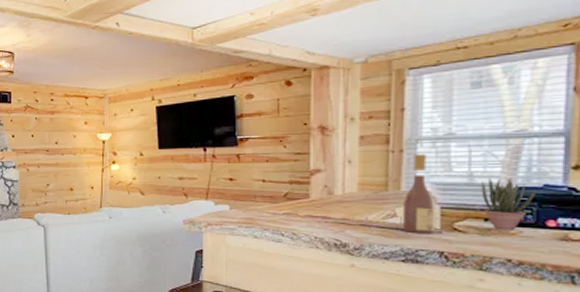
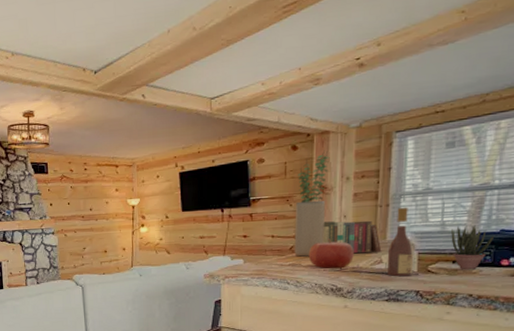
vase: none [289,87,331,205] -> present [294,150,330,257]
fruit: none [306,186,361,221] -> present [308,238,354,270]
books: none [323,166,396,205] -> present [323,220,382,254]

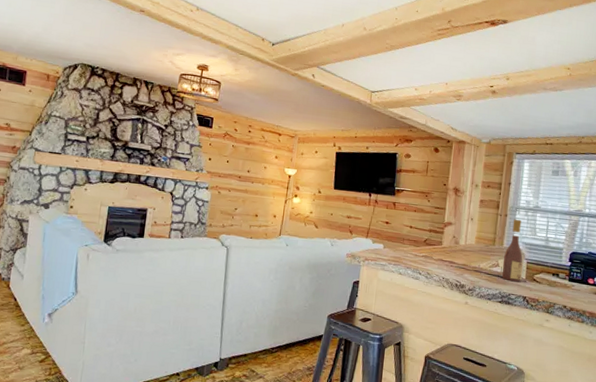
vase: present [294,150,330,257] -> none [427,157,464,251]
fruit: present [308,238,354,270] -> none [439,237,477,267]
books: present [323,220,382,254] -> none [452,221,499,257]
potted plant: present [451,225,494,270] -> none [552,243,583,284]

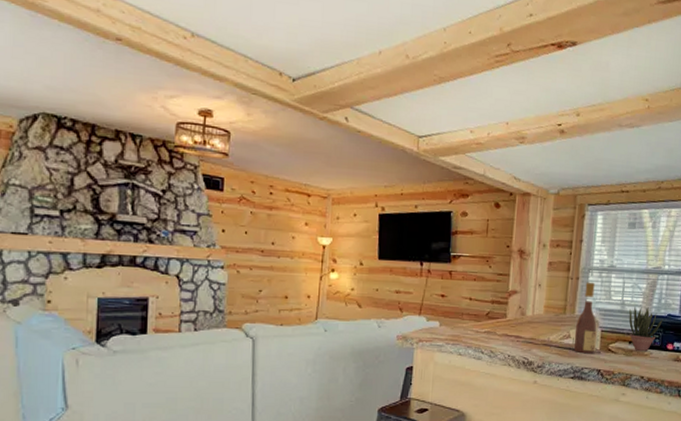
potted plant: none [552,243,583,284] -> present [628,307,662,352]

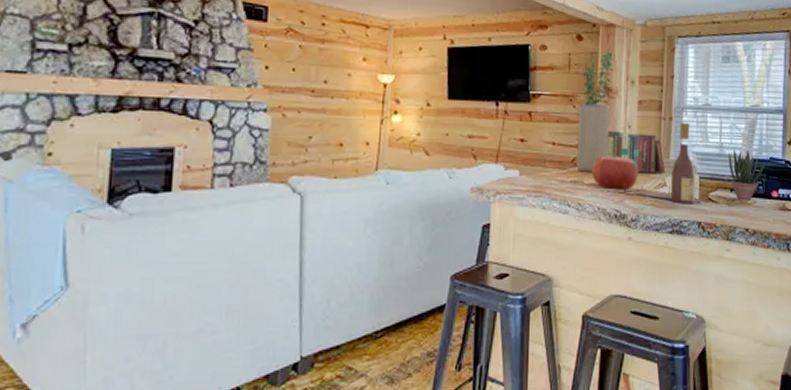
vase: none [490,212,530,324] -> present [576,45,615,172]
fruit: none [503,307,546,341] -> present [591,152,638,191]
books: none [518,289,571,327] -> present [607,131,666,174]

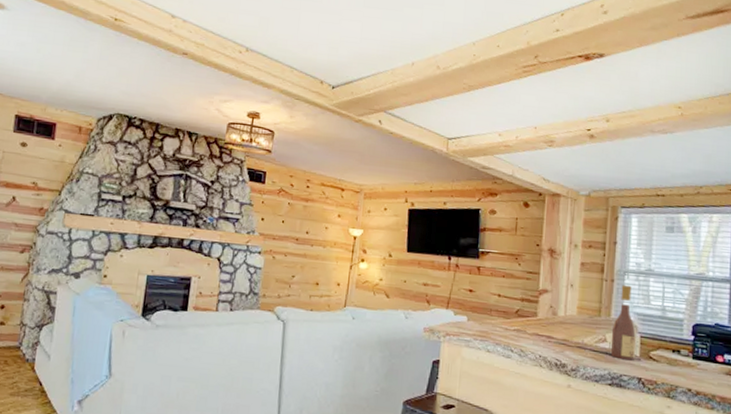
vase: present [576,45,615,172] -> none [520,212,560,323]
fruit: present [591,152,638,191] -> none [534,307,579,343]
books: present [607,131,666,174] -> none [549,288,606,330]
potted plant: present [728,150,764,201] -> none [671,313,709,363]

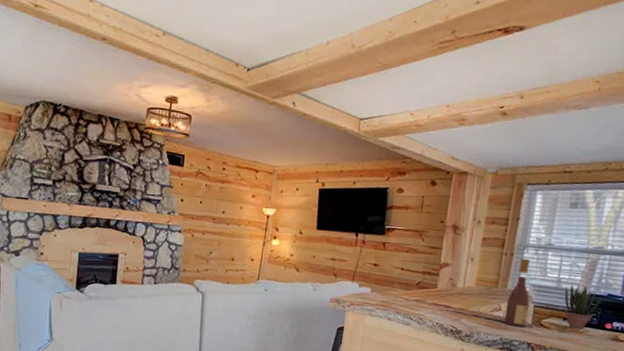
potted plant: none [671,313,709,363] -> present [564,285,601,329]

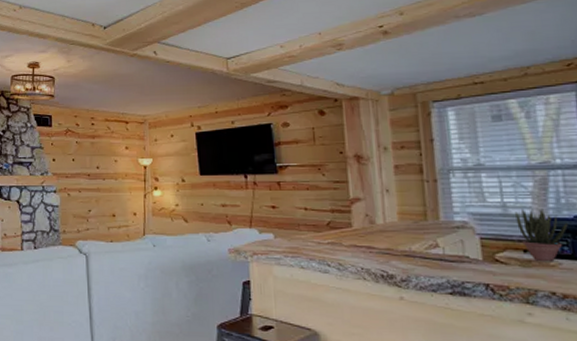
wine bottle: present [503,258,531,328] -> none [444,183,478,266]

